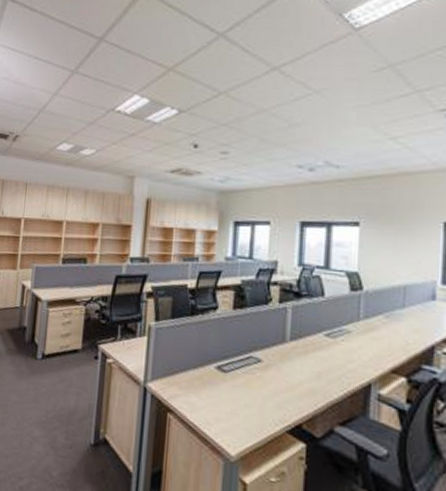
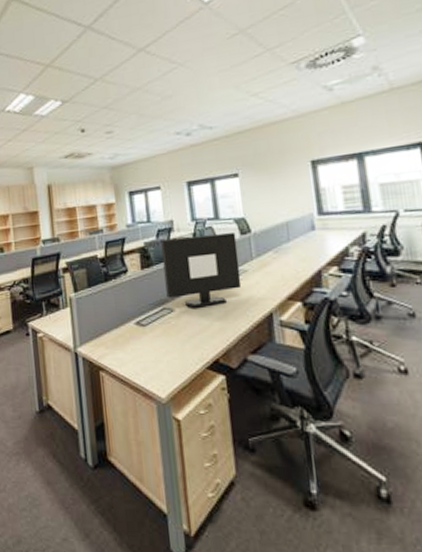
monitor: none [256,281,345,364] -> present [161,233,242,308]

